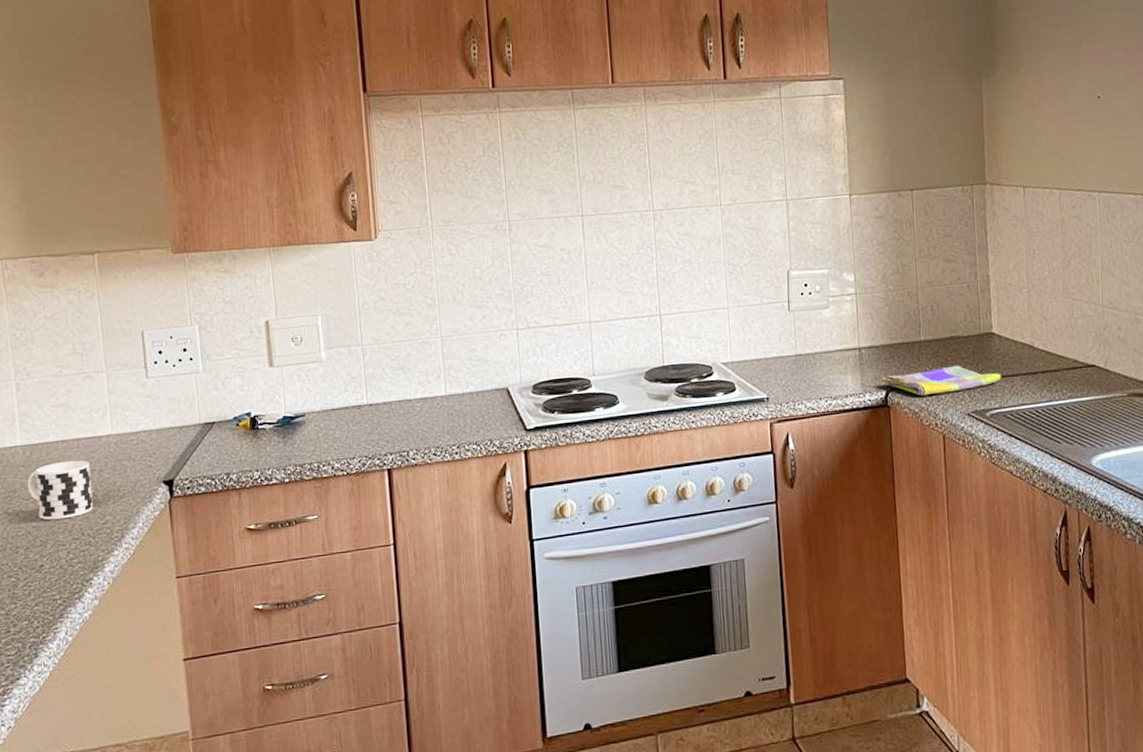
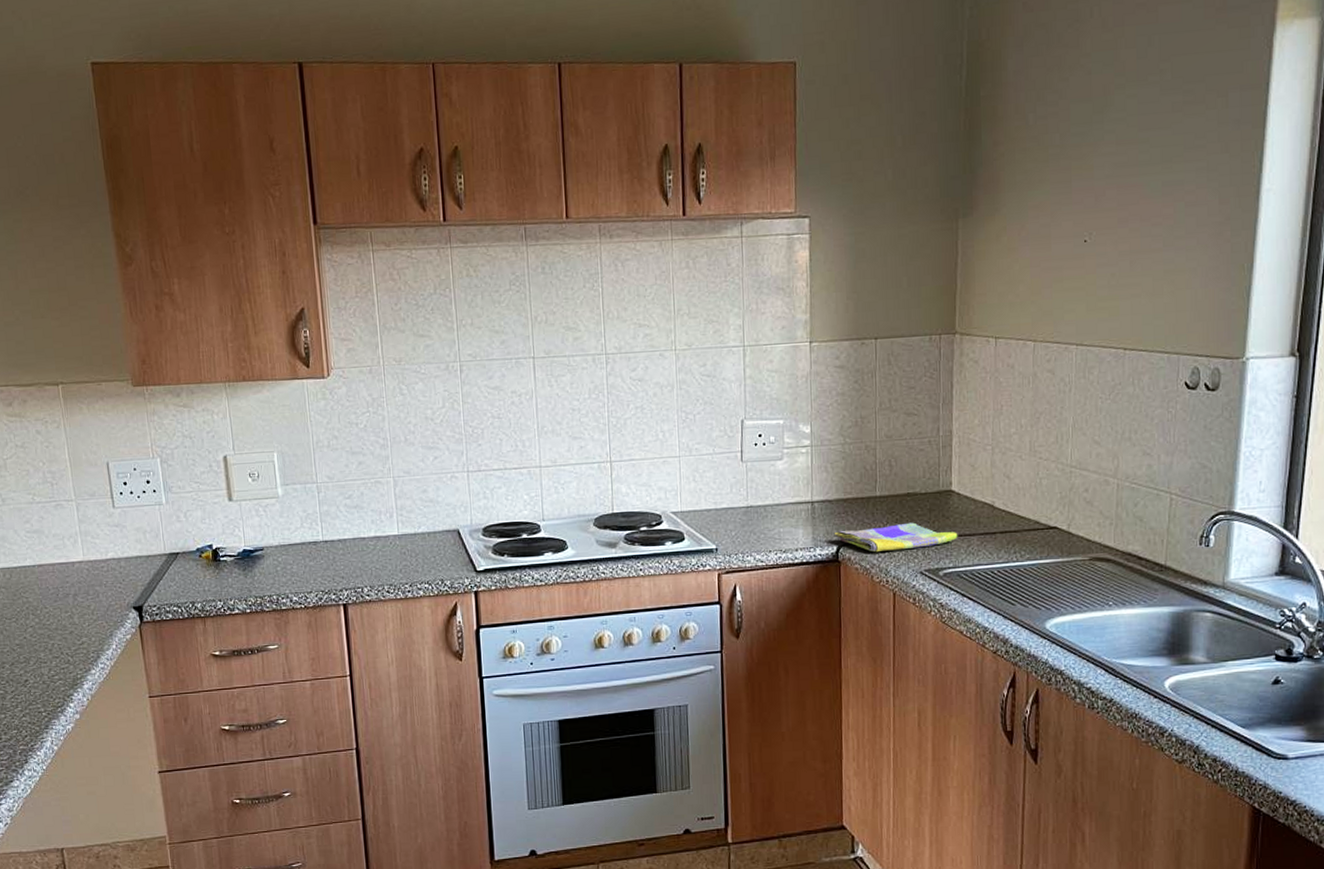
cup: present [27,460,93,521] -> none [9,584,70,639]

